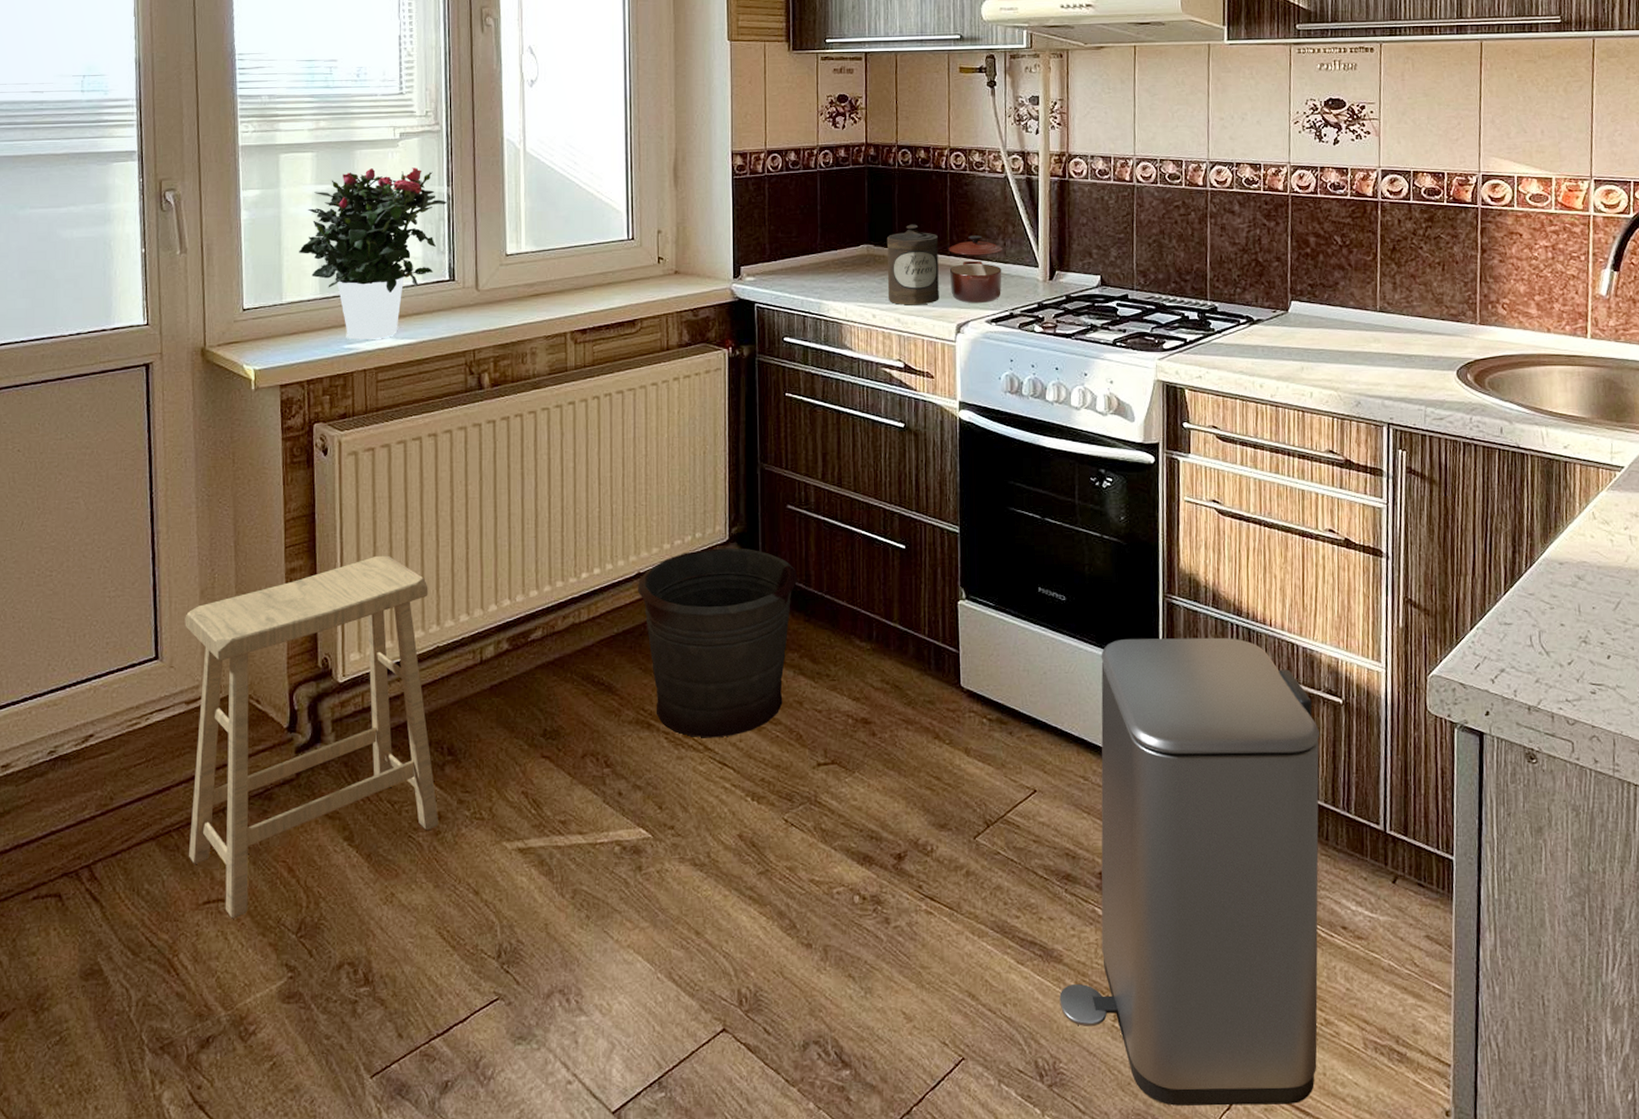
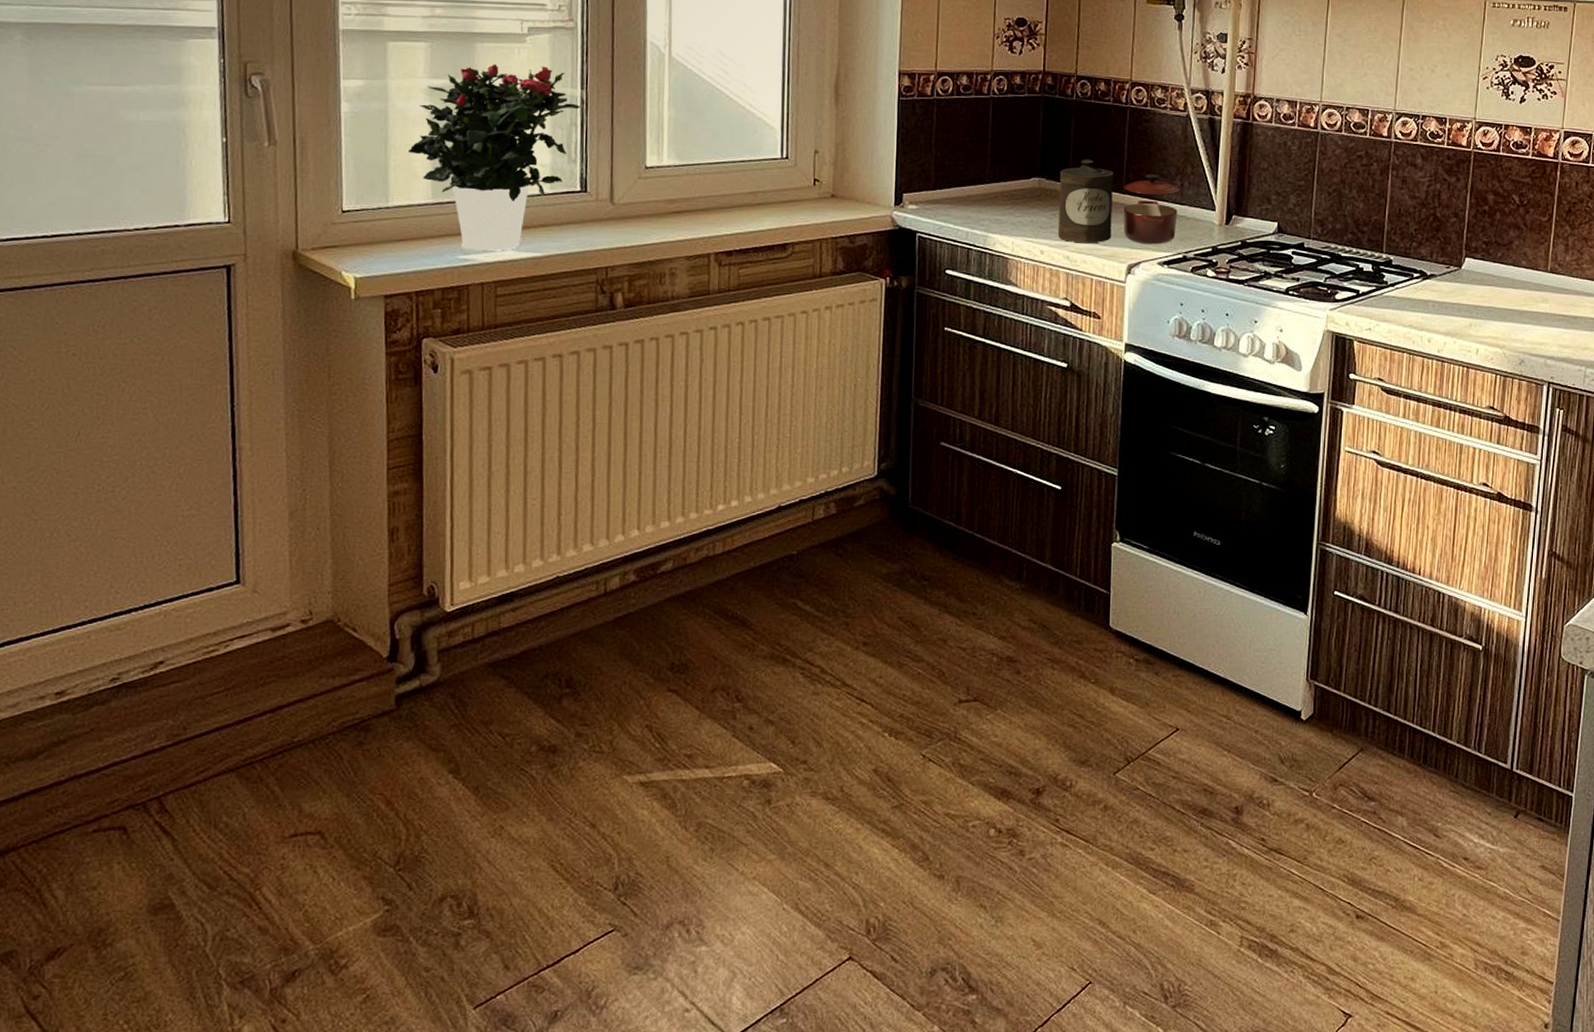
stool: present [185,555,439,919] -> none [271,480,555,852]
bucket: present [637,548,798,738] -> none [777,483,948,674]
pedal bin: present [1059,637,1320,1106] -> none [1188,583,1458,1023]

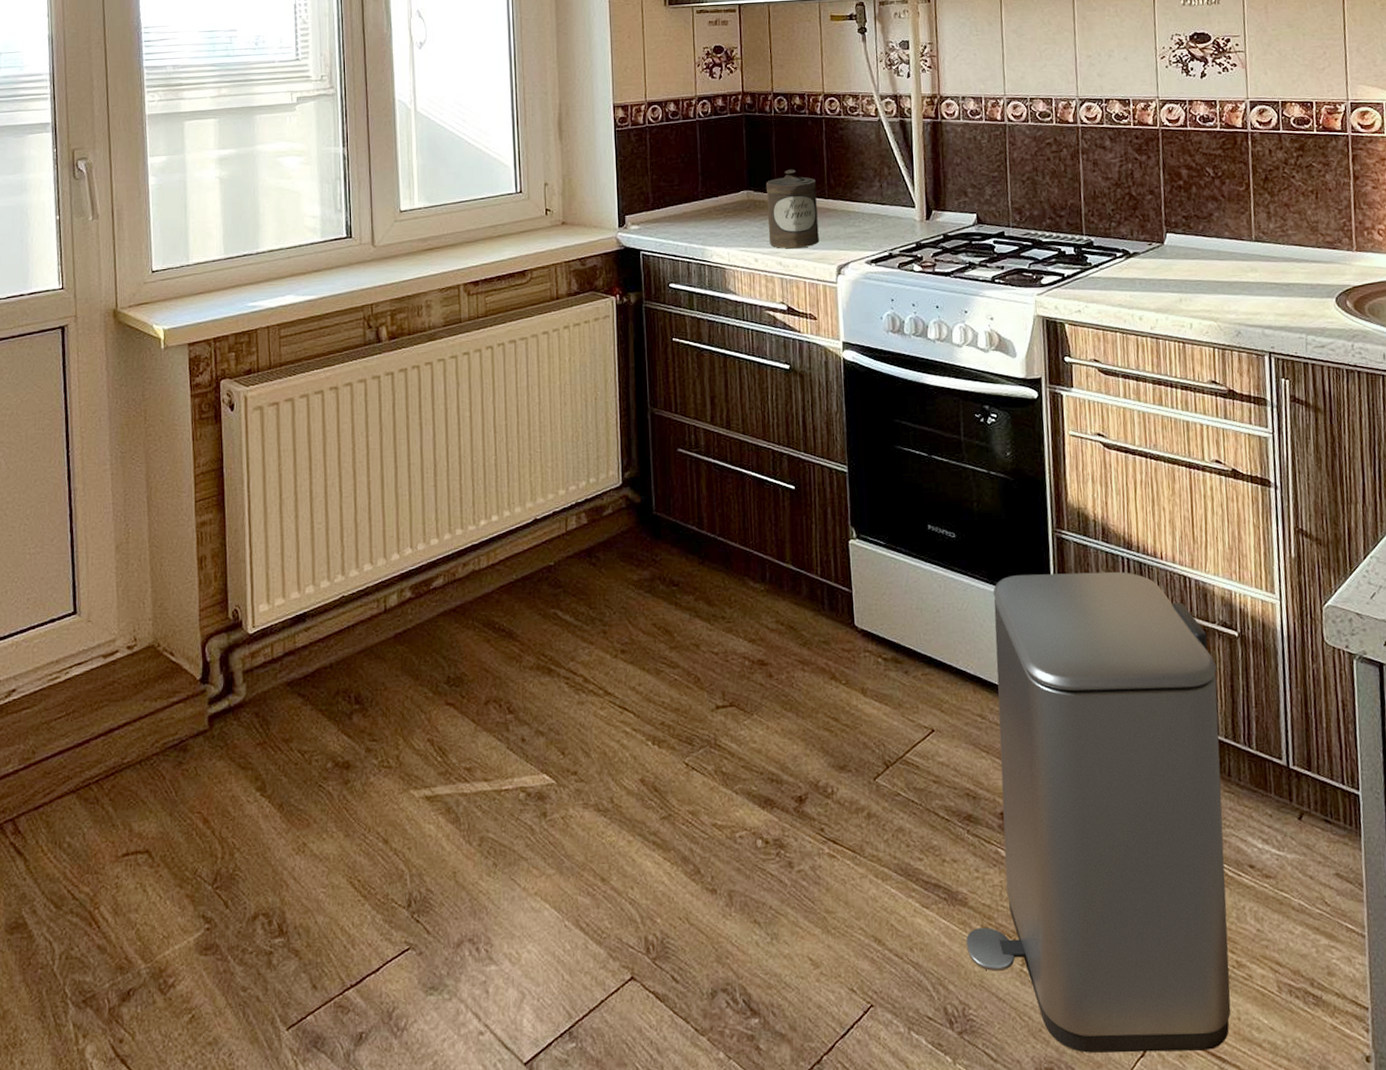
potted flower: present [409,64,580,251] -> none [204,130,343,298]
saucepan: present [1123,174,1180,245] -> none [826,178,880,246]
pedal bin: none [1188,583,1458,1023] -> present [966,571,1231,1053]

